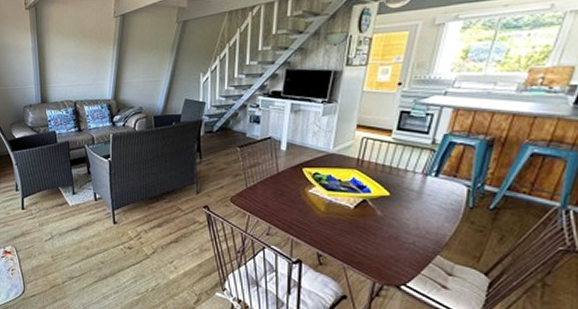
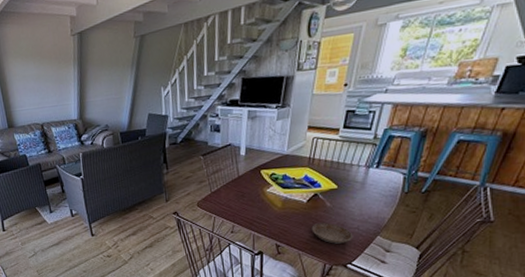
saucer: none [359,233,407,260] -> present [311,223,352,244]

